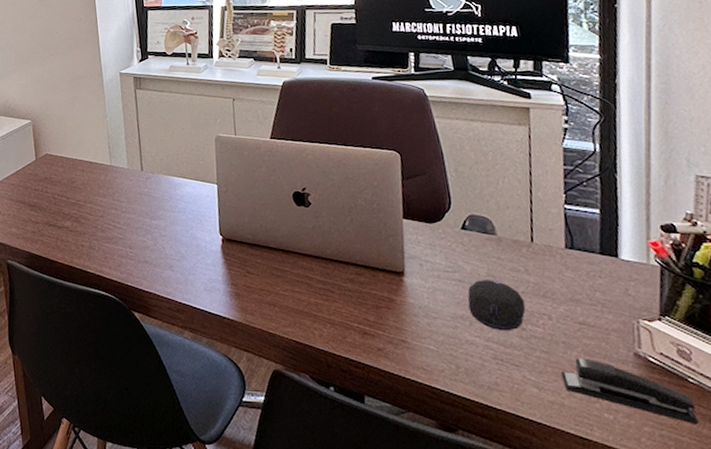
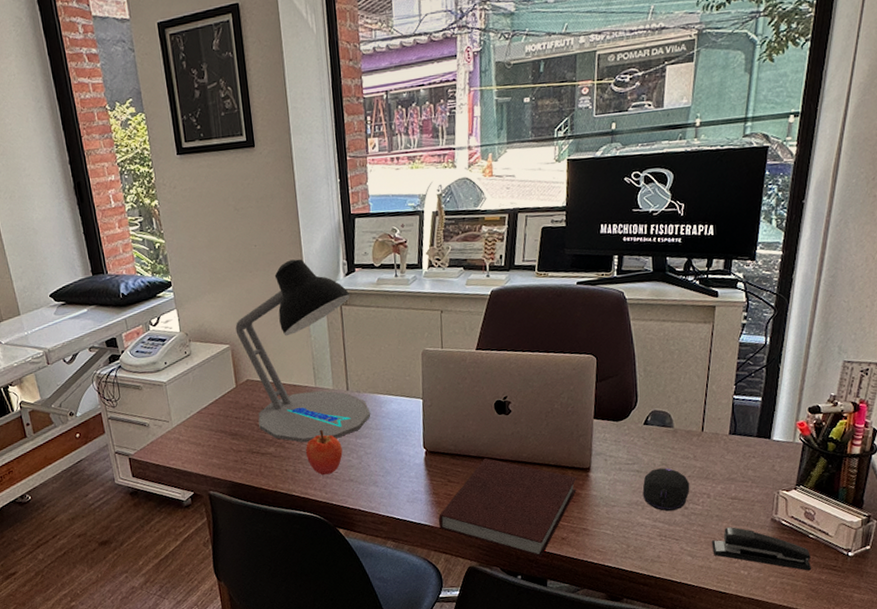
desk lamp: none [37,45,165,219] -> present [235,259,370,443]
apple: none [100,207,138,255] -> present [305,429,343,476]
notebook: none [238,251,391,368] -> present [439,458,577,558]

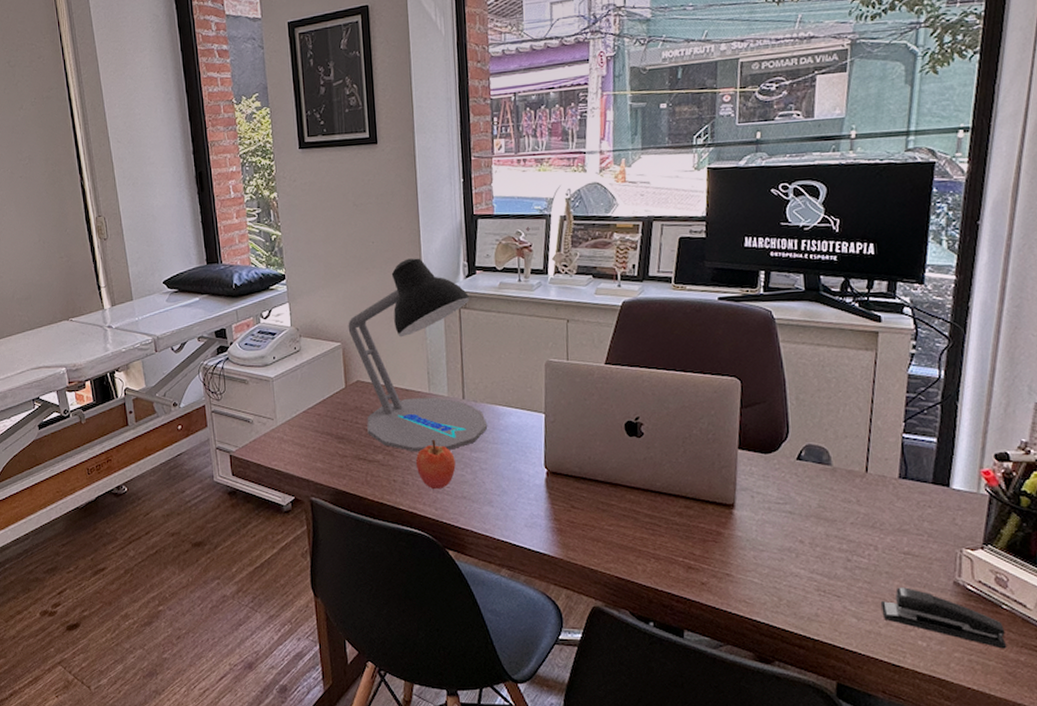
notebook: present [439,458,577,558] -> none [560,484,719,603]
computer mouse: present [642,468,690,512] -> none [796,511,853,562]

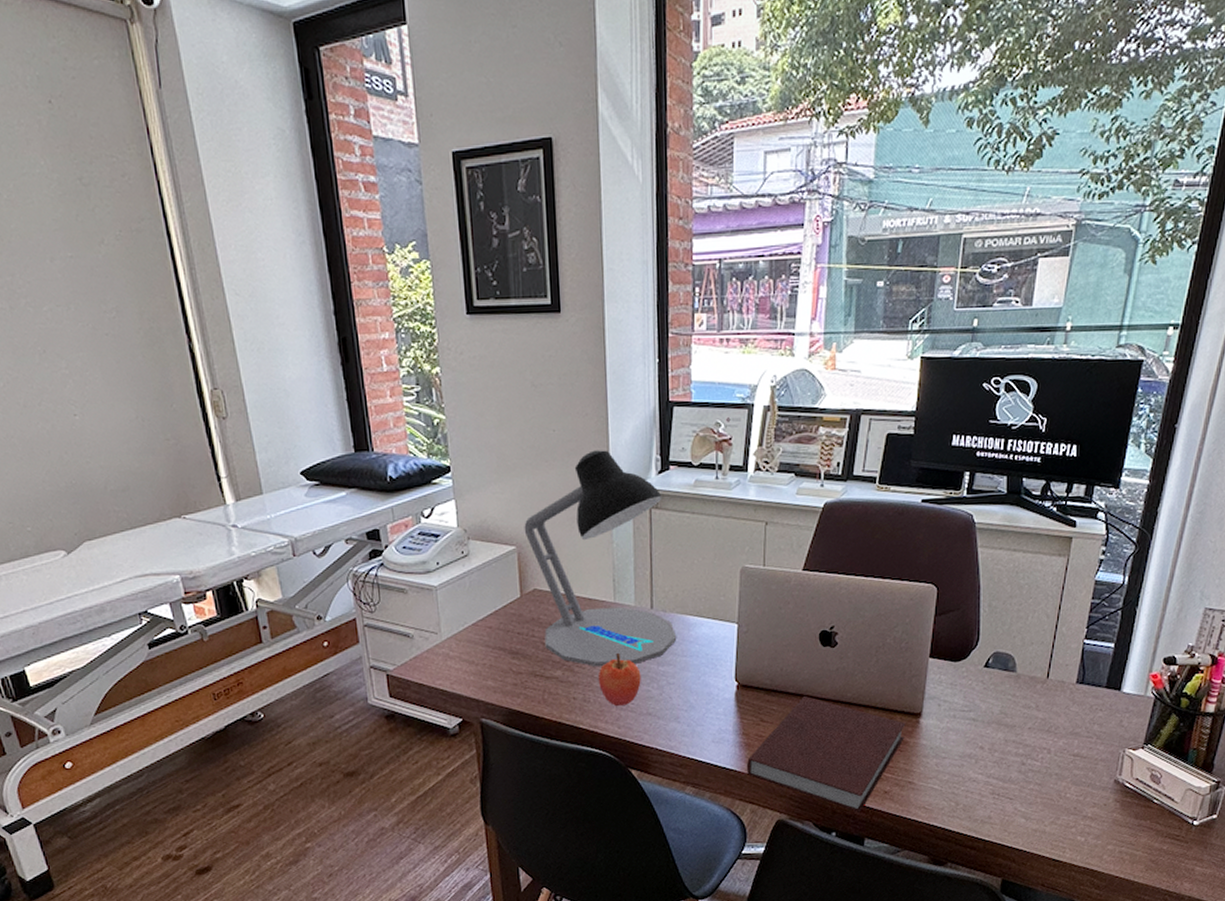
notebook: none [560,484,719,603] -> present [747,696,906,813]
stapler: present [881,587,1007,649] -> none [1049,787,1154,840]

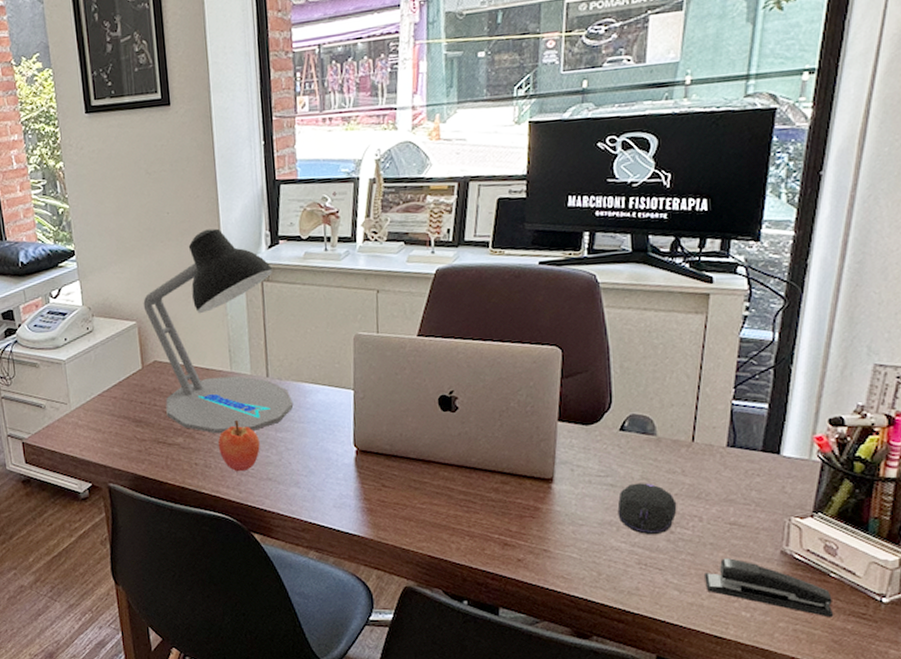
notebook: present [747,696,906,813] -> none [370,461,537,581]
computer mouse: none [977,717,1030,767] -> present [617,483,677,535]
stapler: none [1049,787,1154,840] -> present [705,558,834,617]

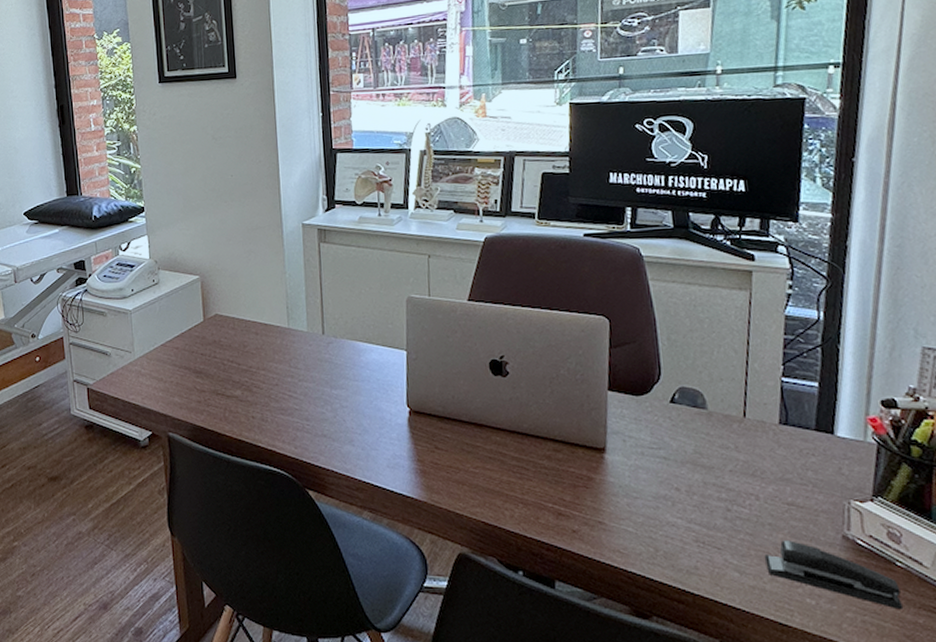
desk lamp: present [143,228,293,434] -> none [206,191,347,388]
apple: present [218,419,260,472] -> none [274,375,316,427]
computer mouse: present [617,483,677,535] -> none [672,457,733,512]

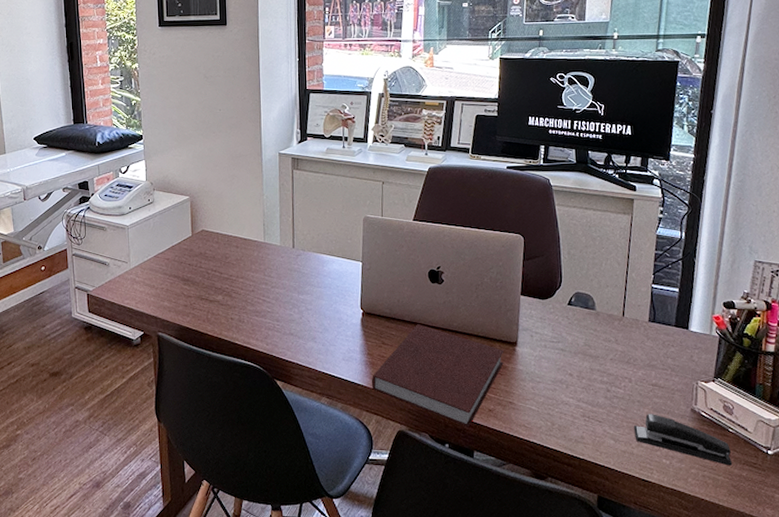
notebook: none [424,425,589,552] -> present [372,324,504,427]

